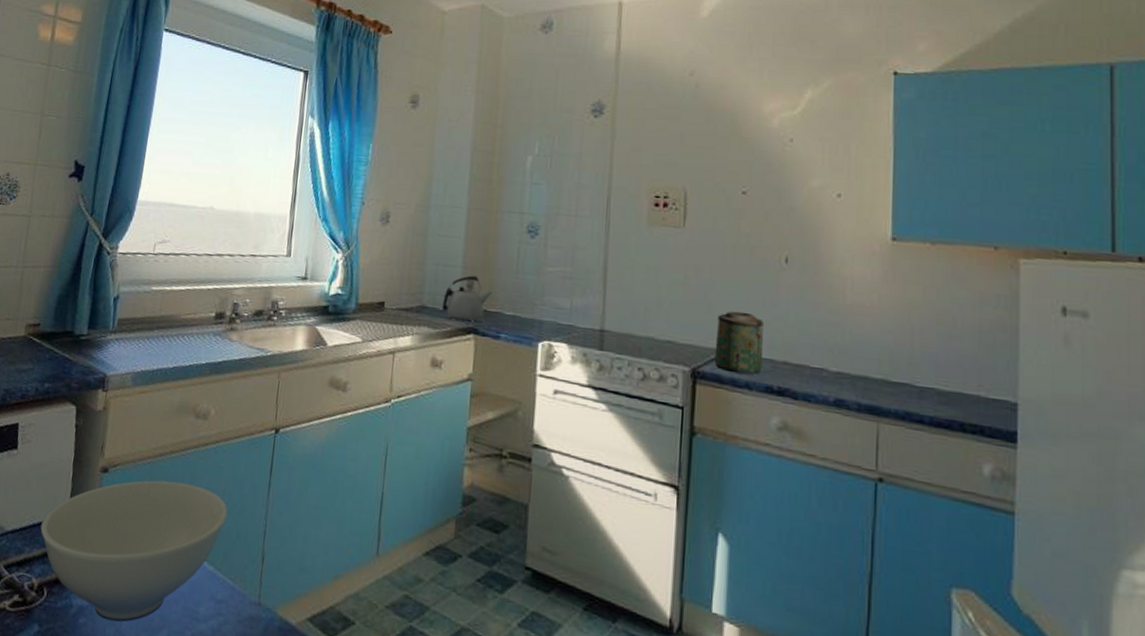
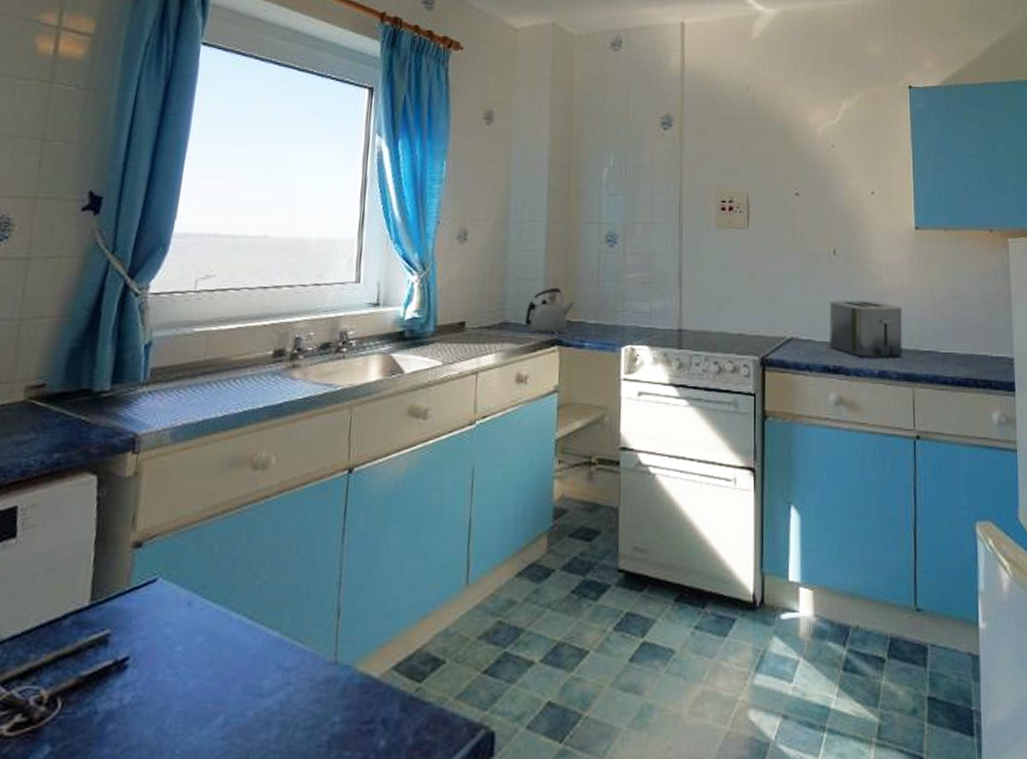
bowl: present [40,480,228,622] -> none [51,544,295,720]
canister: present [714,310,764,375] -> none [779,301,820,358]
toaster: none [775,314,869,387] -> present [829,300,903,359]

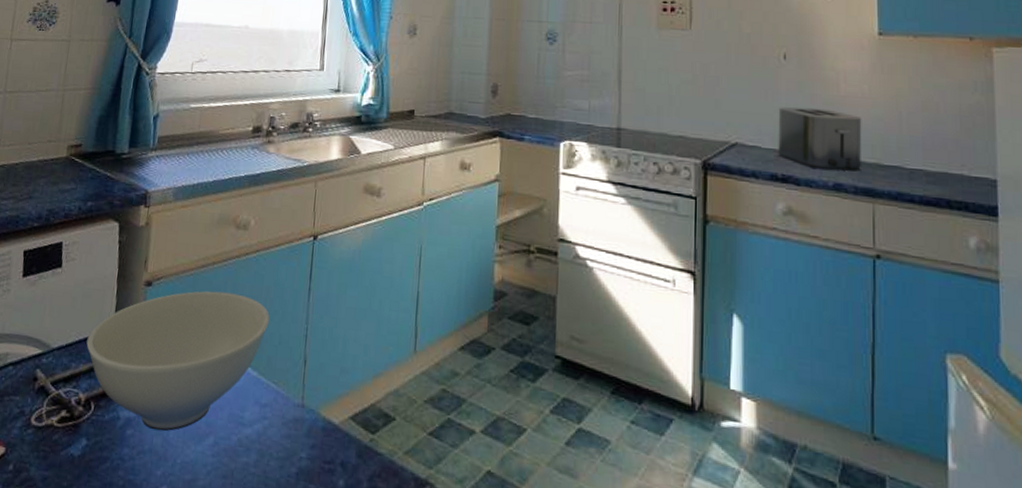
bowl: none [51,544,295,720] -> present [86,291,270,432]
kettle: present [525,287,575,334] -> none [469,82,516,126]

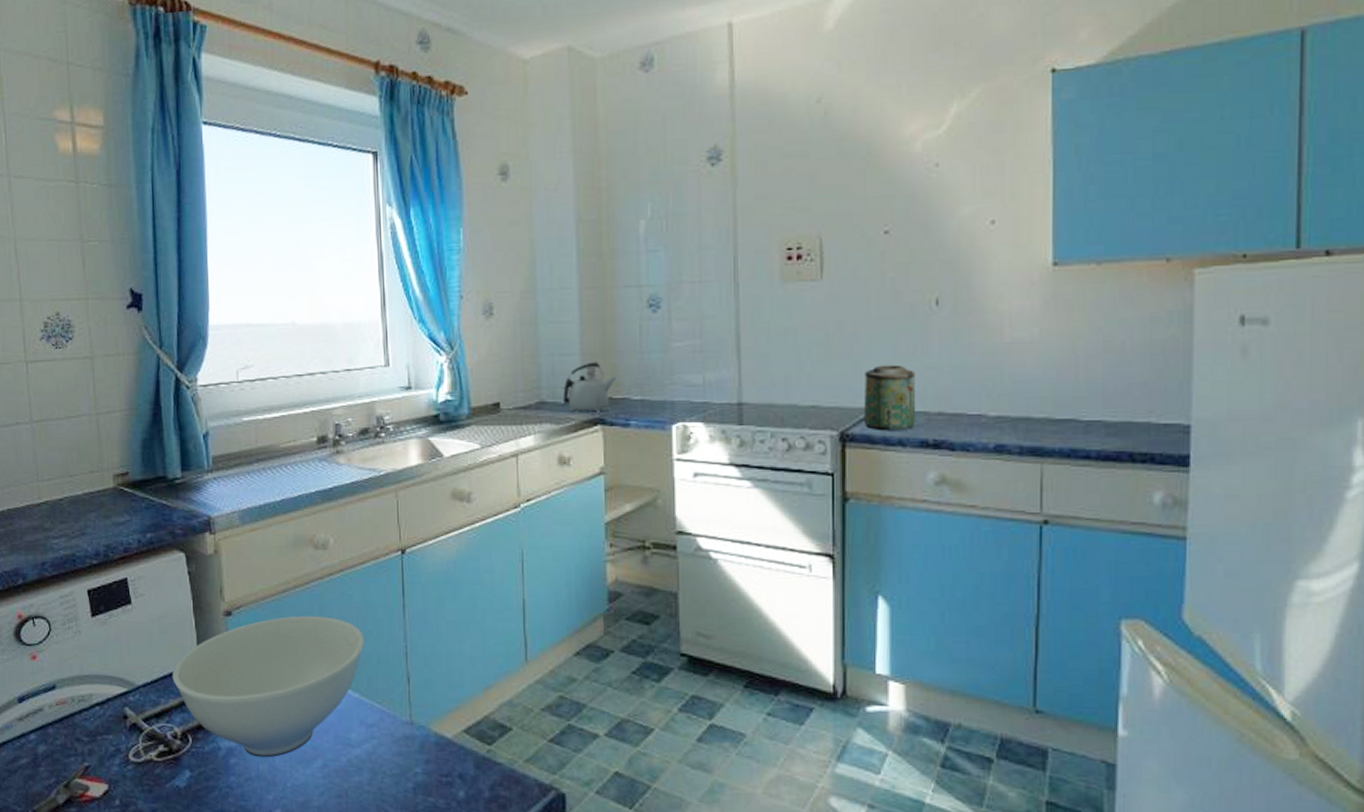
kettle: none [469,82,516,126] -> present [563,362,617,412]
canister: none [723,105,768,164] -> present [863,364,917,431]
toaster: present [778,107,862,171] -> none [929,359,1030,431]

